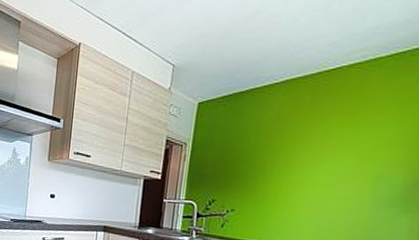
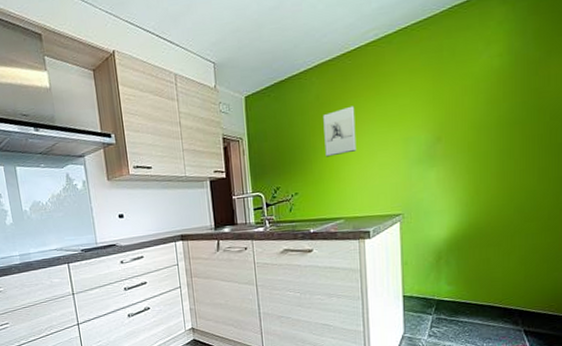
wall sculpture: none [274,129,321,179] -> present [323,106,357,157]

